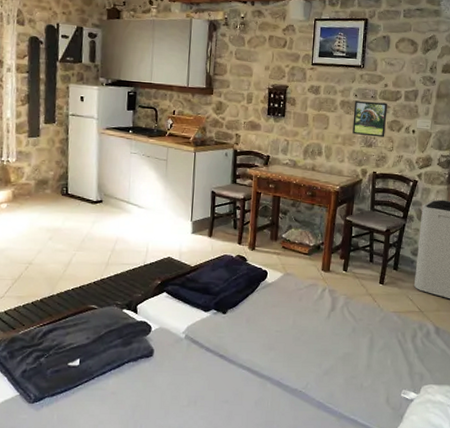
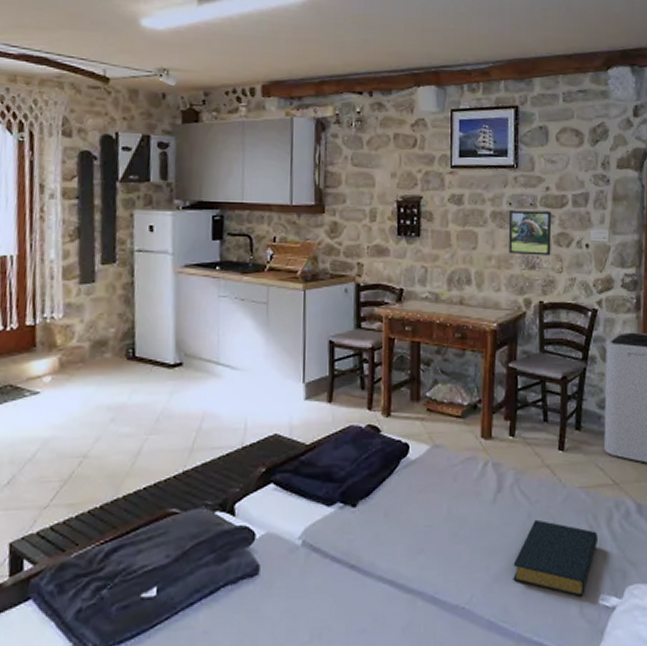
hardback book: none [339,332,405,391] -> present [513,519,599,597]

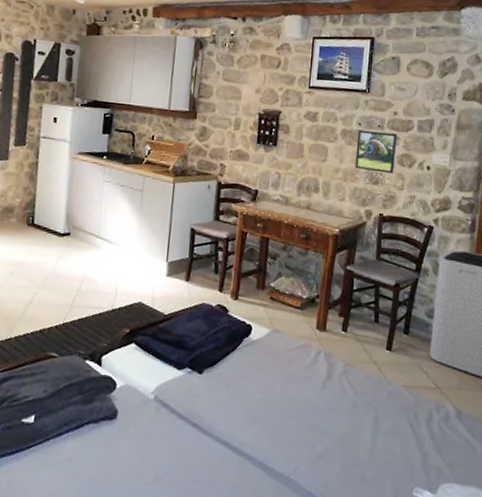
hardback book: present [513,519,599,597] -> none [335,409,418,487]

